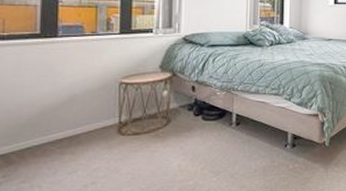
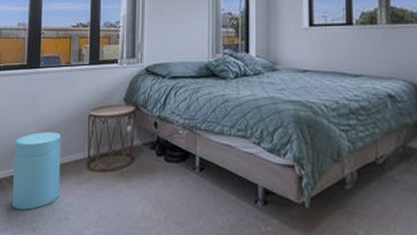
trash can: none [24,101,87,182] -> present [12,131,62,210]

